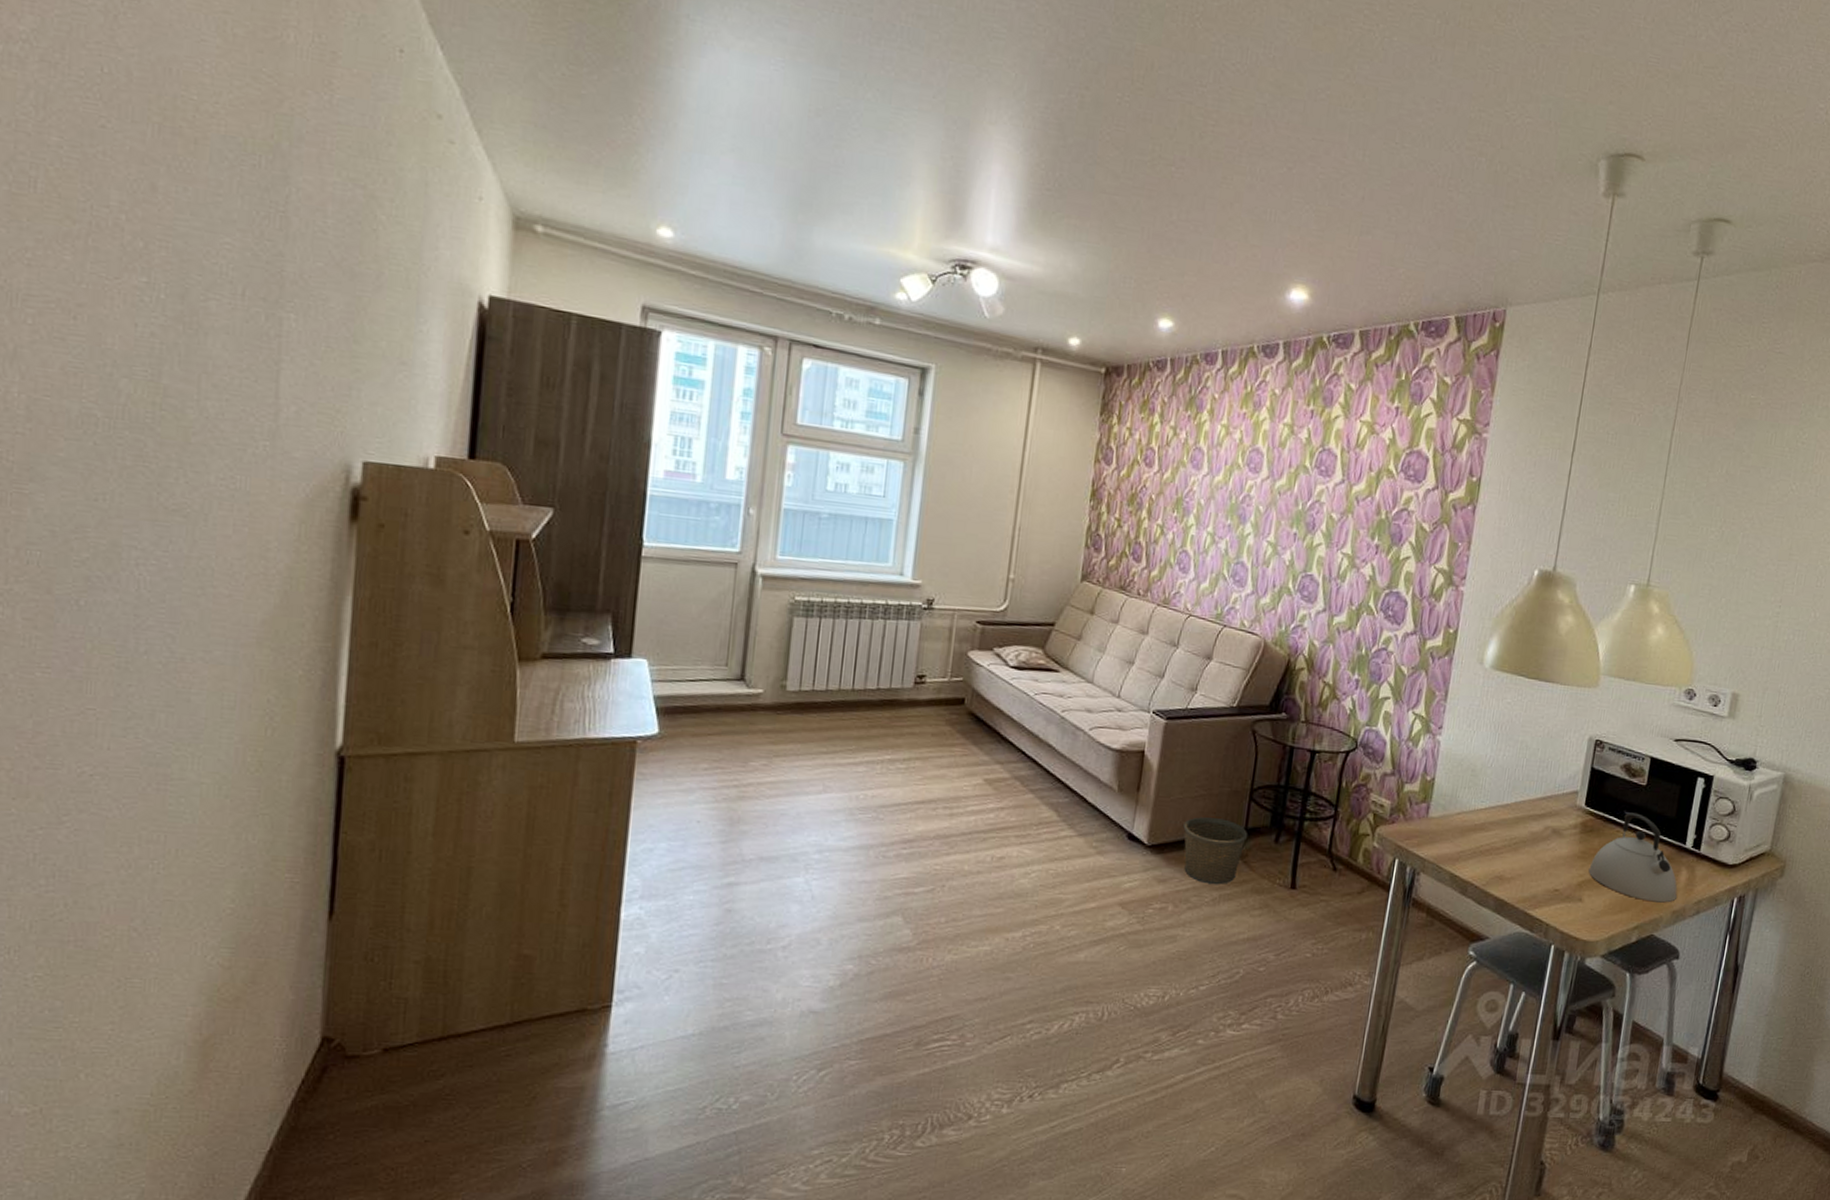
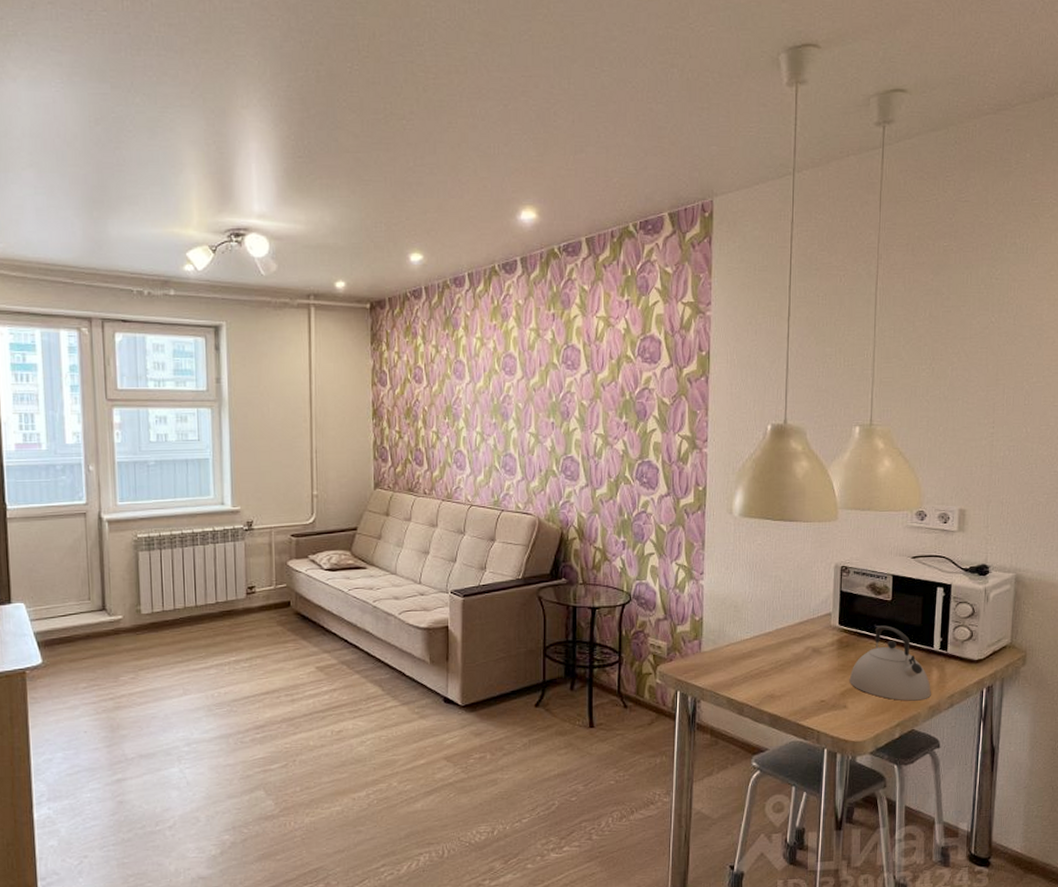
basket: present [1183,817,1248,884] -> none [490,675,547,732]

